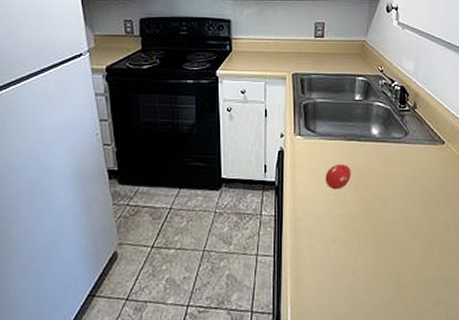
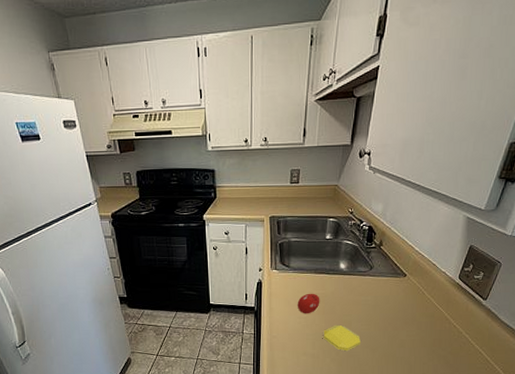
soap bar: none [356,202,399,236] -> present [323,324,361,351]

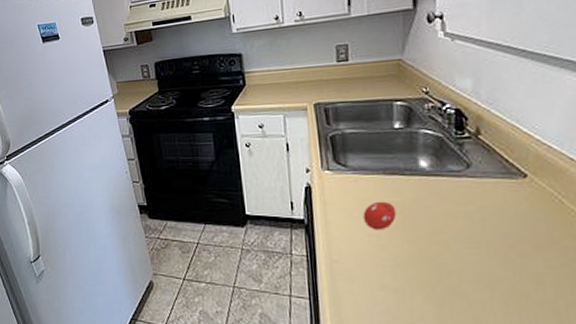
soap bar: present [323,324,361,351] -> none [406,246,468,287]

